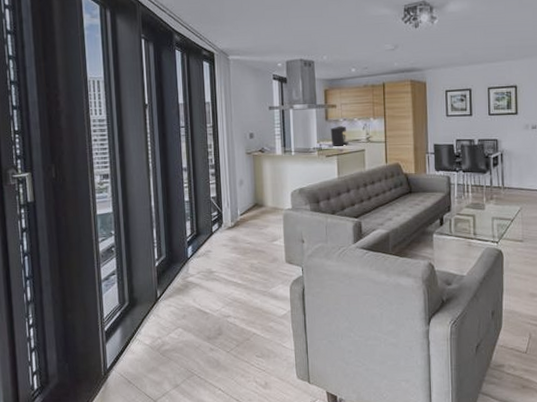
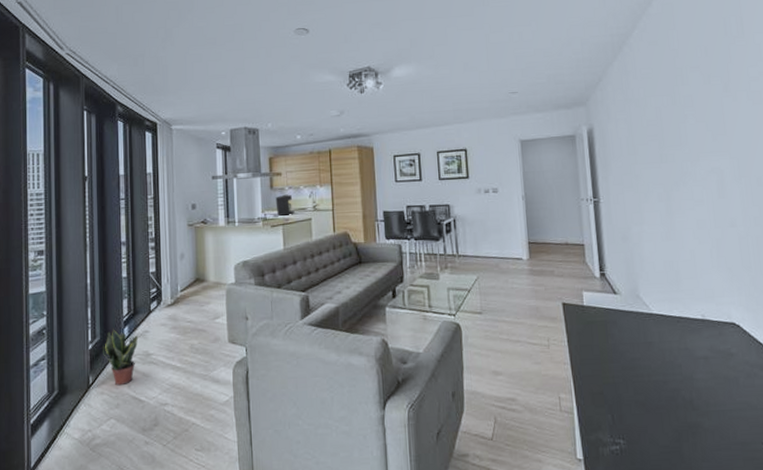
potted plant: none [168,248,202,299] -> present [103,329,139,386]

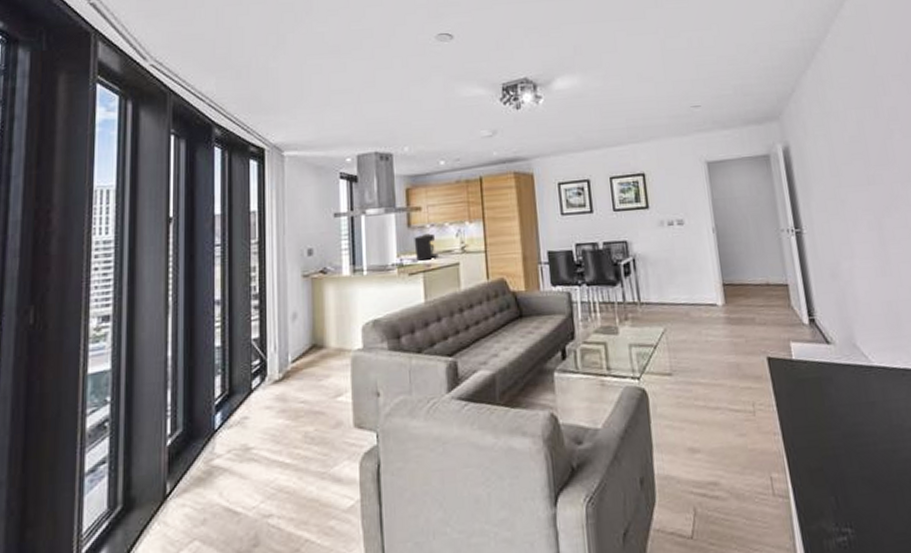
potted plant: present [103,329,139,386] -> none [186,416,235,494]

